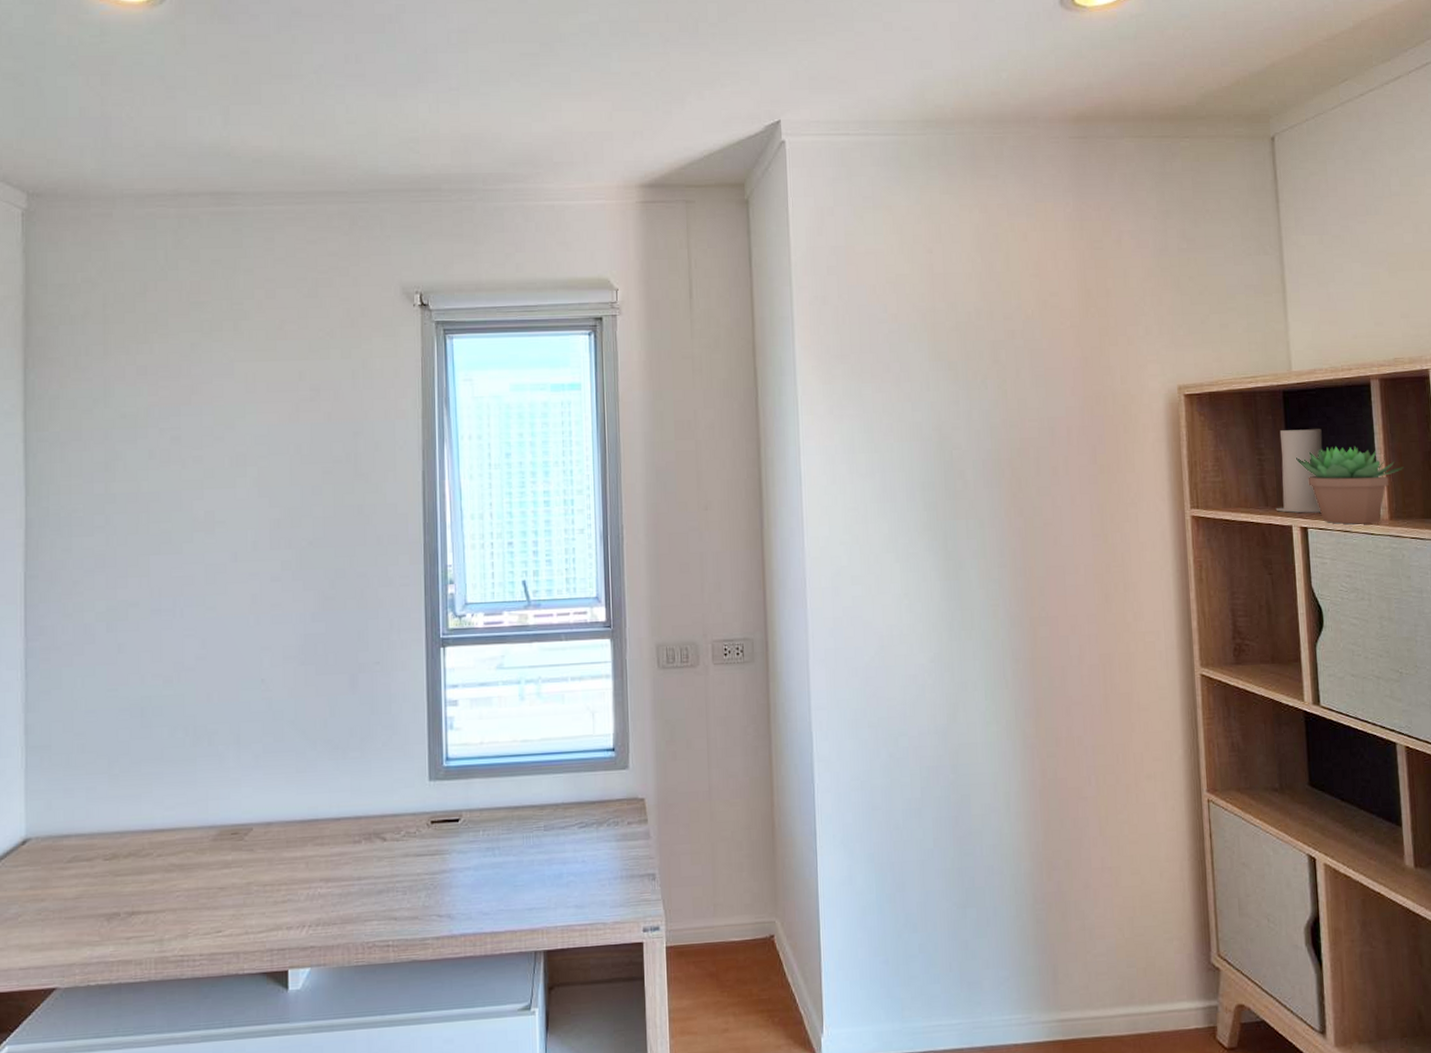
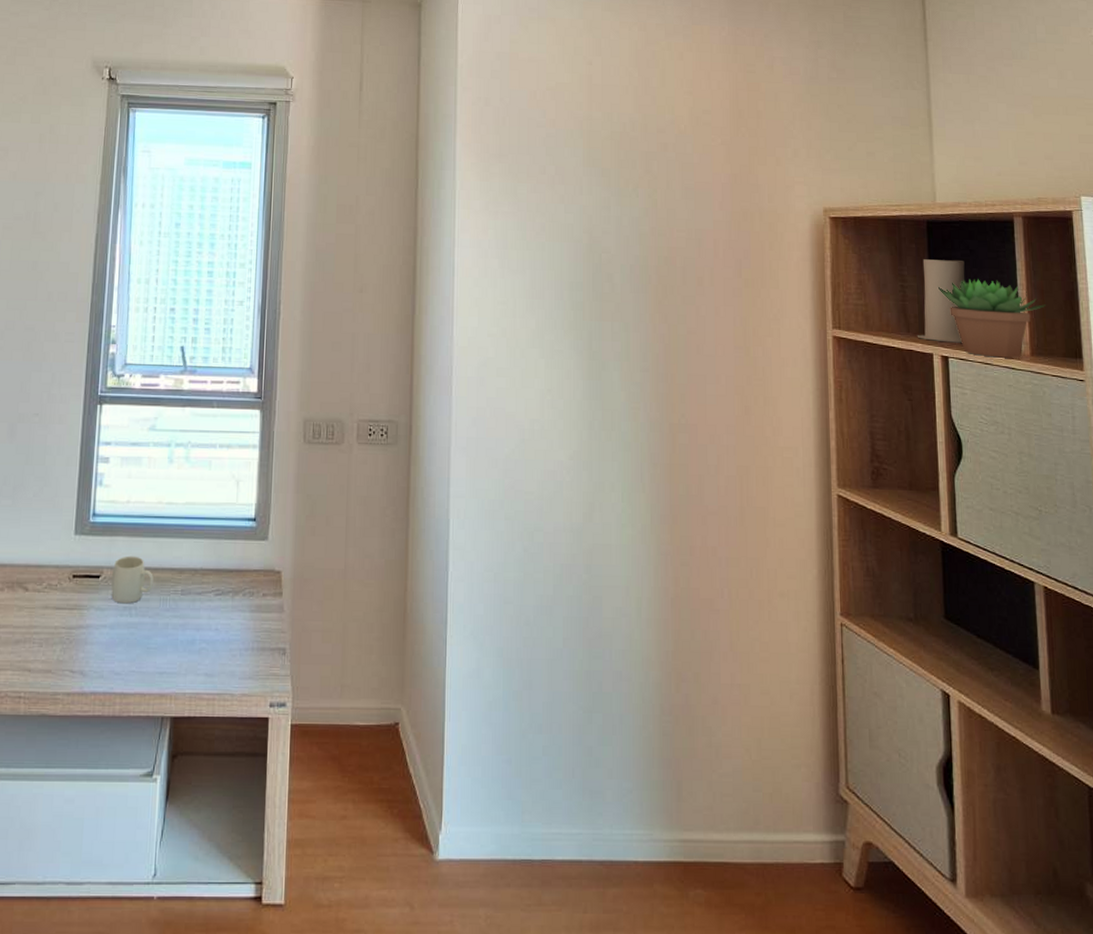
mug: none [472,796,515,845] -> present [111,555,154,604]

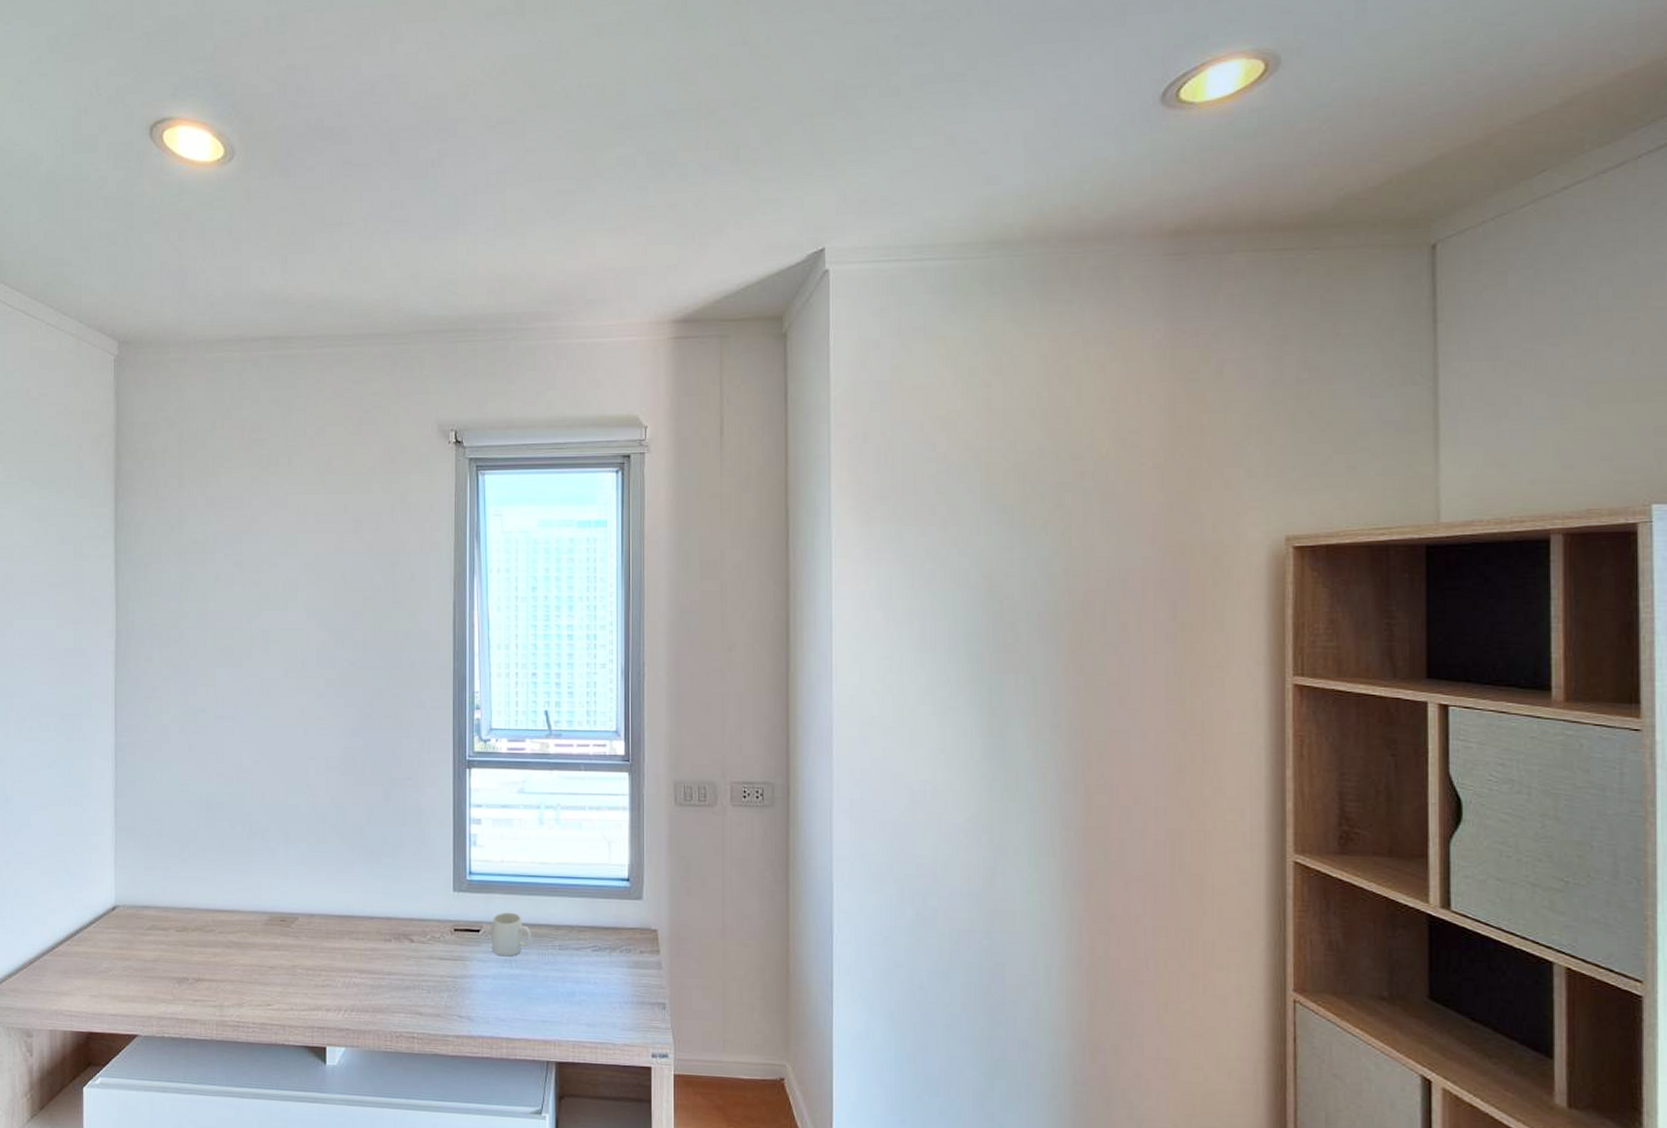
candle: present [917,259,965,343] -> none [1406,589,1477,689]
succulent plant: present [938,279,1047,358] -> none [1439,612,1592,705]

